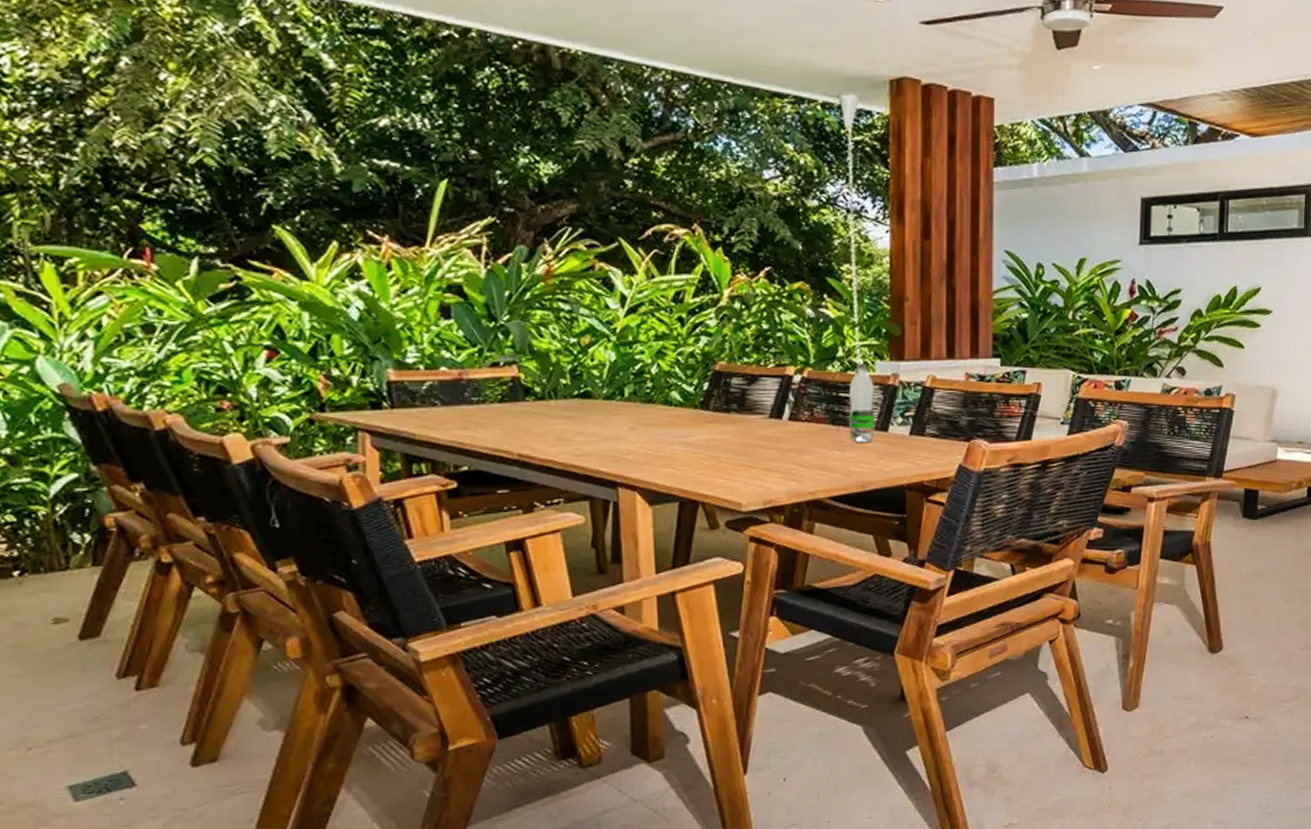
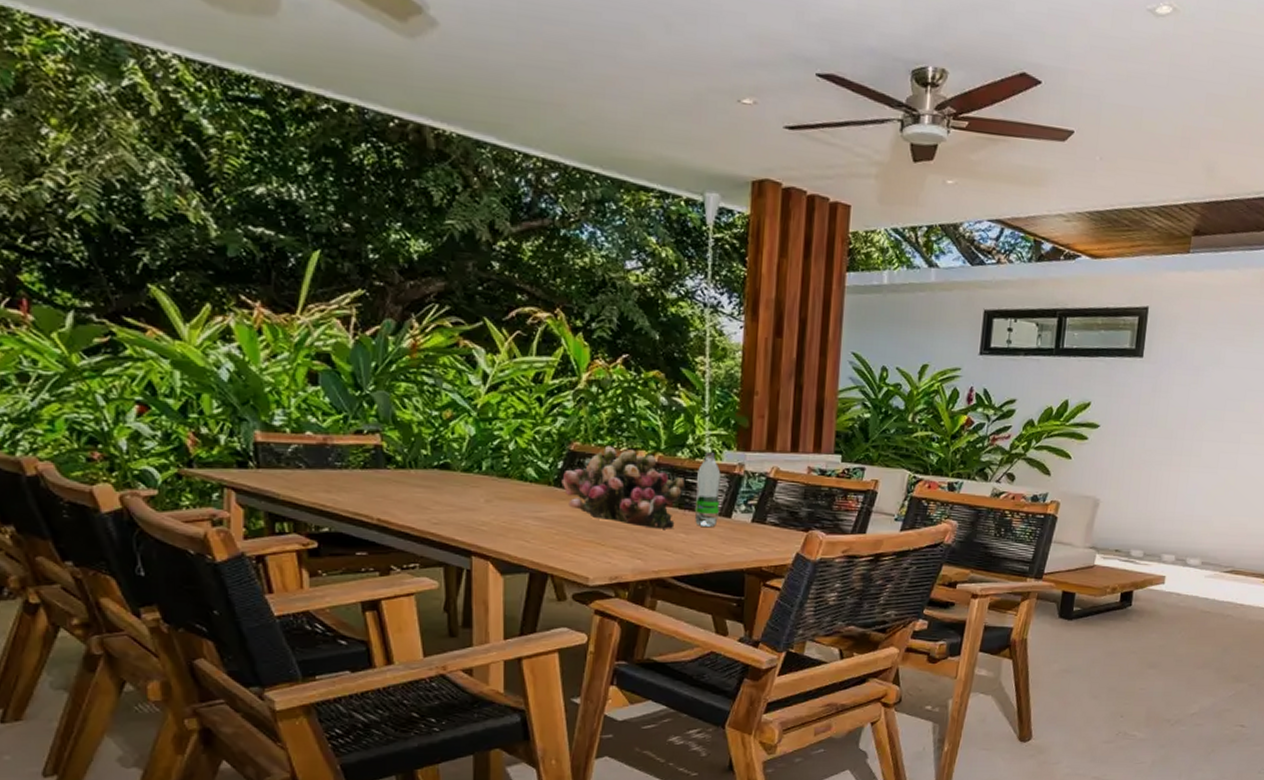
flower arrangement: none [708,363,838,448] -> present [561,445,685,529]

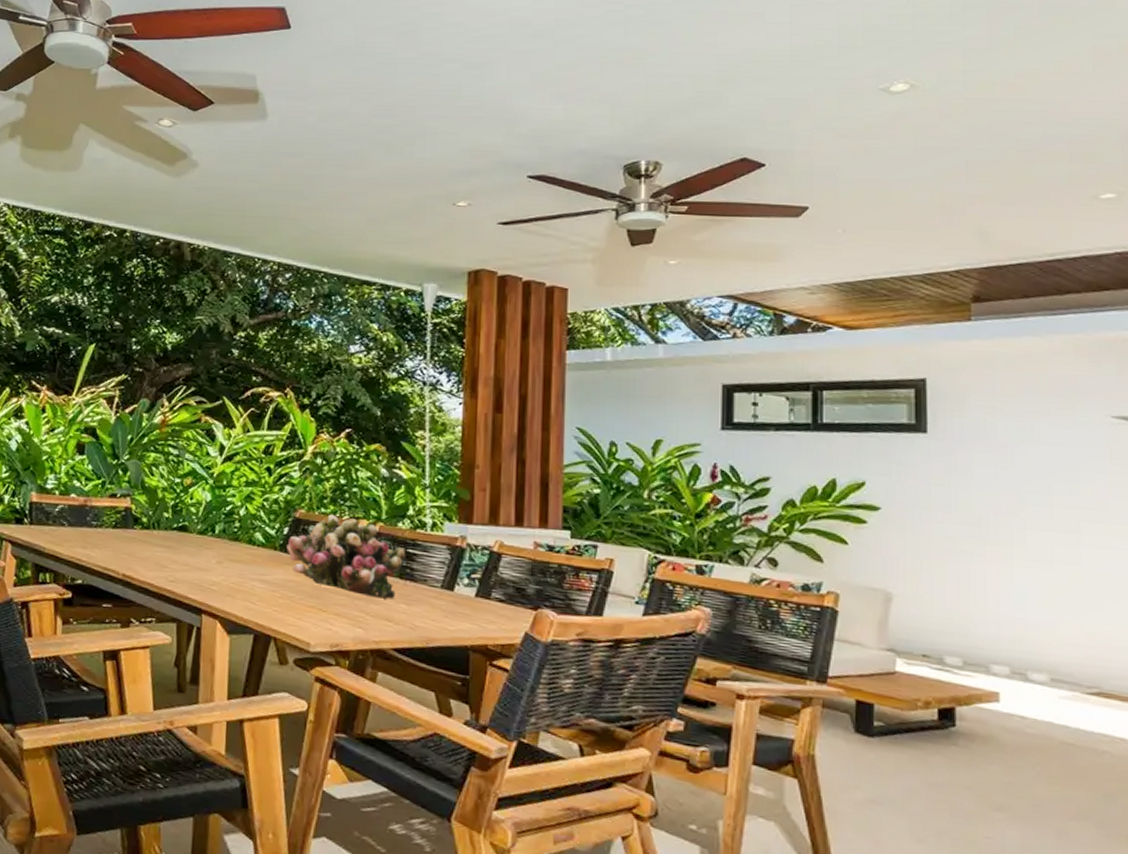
bottle: present [694,452,721,527] -> none [415,523,442,599]

